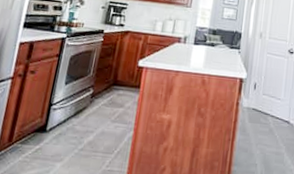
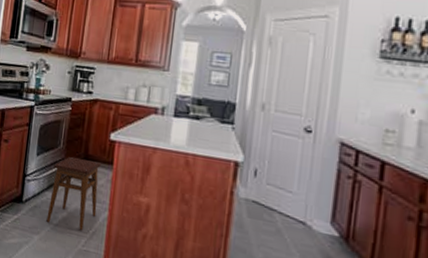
stool: none [71,84,130,153] -> present [46,157,102,231]

